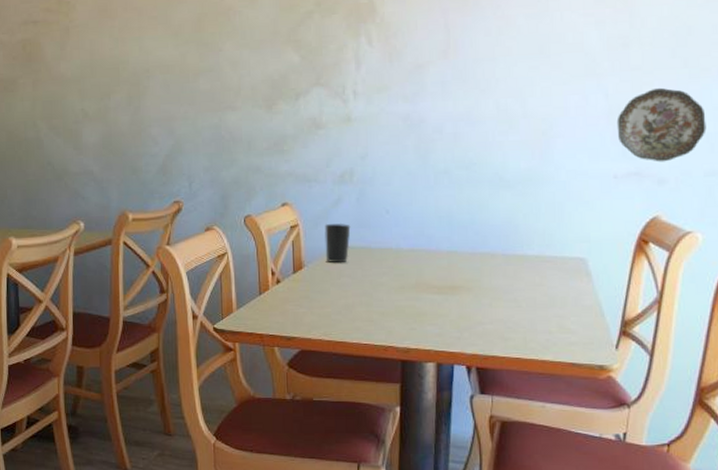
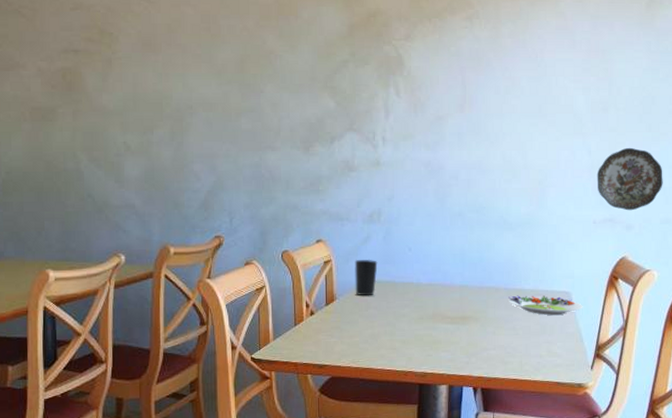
salad plate: none [507,262,603,285] -> present [508,295,583,315]

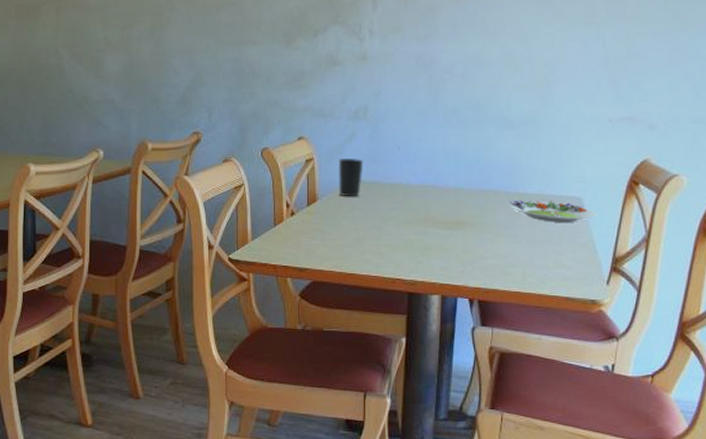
decorative plate: present [597,147,663,211] -> none [612,38,693,108]

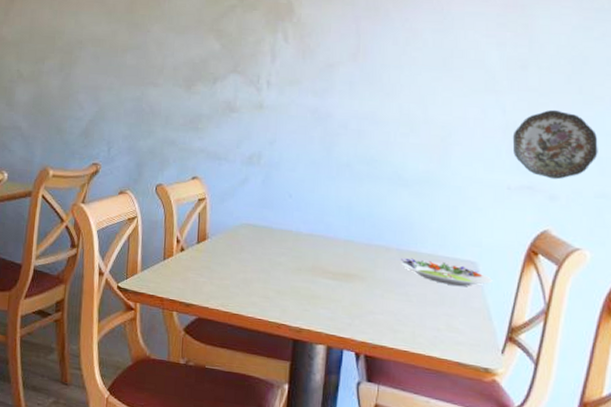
cup: present [338,159,364,197] -> none [229,201,255,240]
decorative plate: none [612,38,693,108] -> present [512,109,598,180]

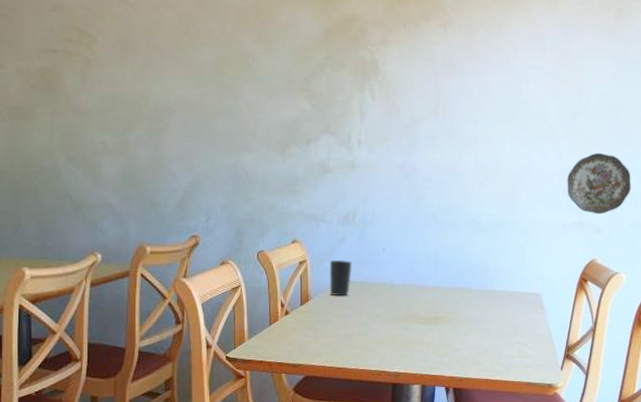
cup: none [229,201,255,240] -> present [329,260,352,297]
salad plate: present [401,258,493,286] -> none [480,296,553,316]

